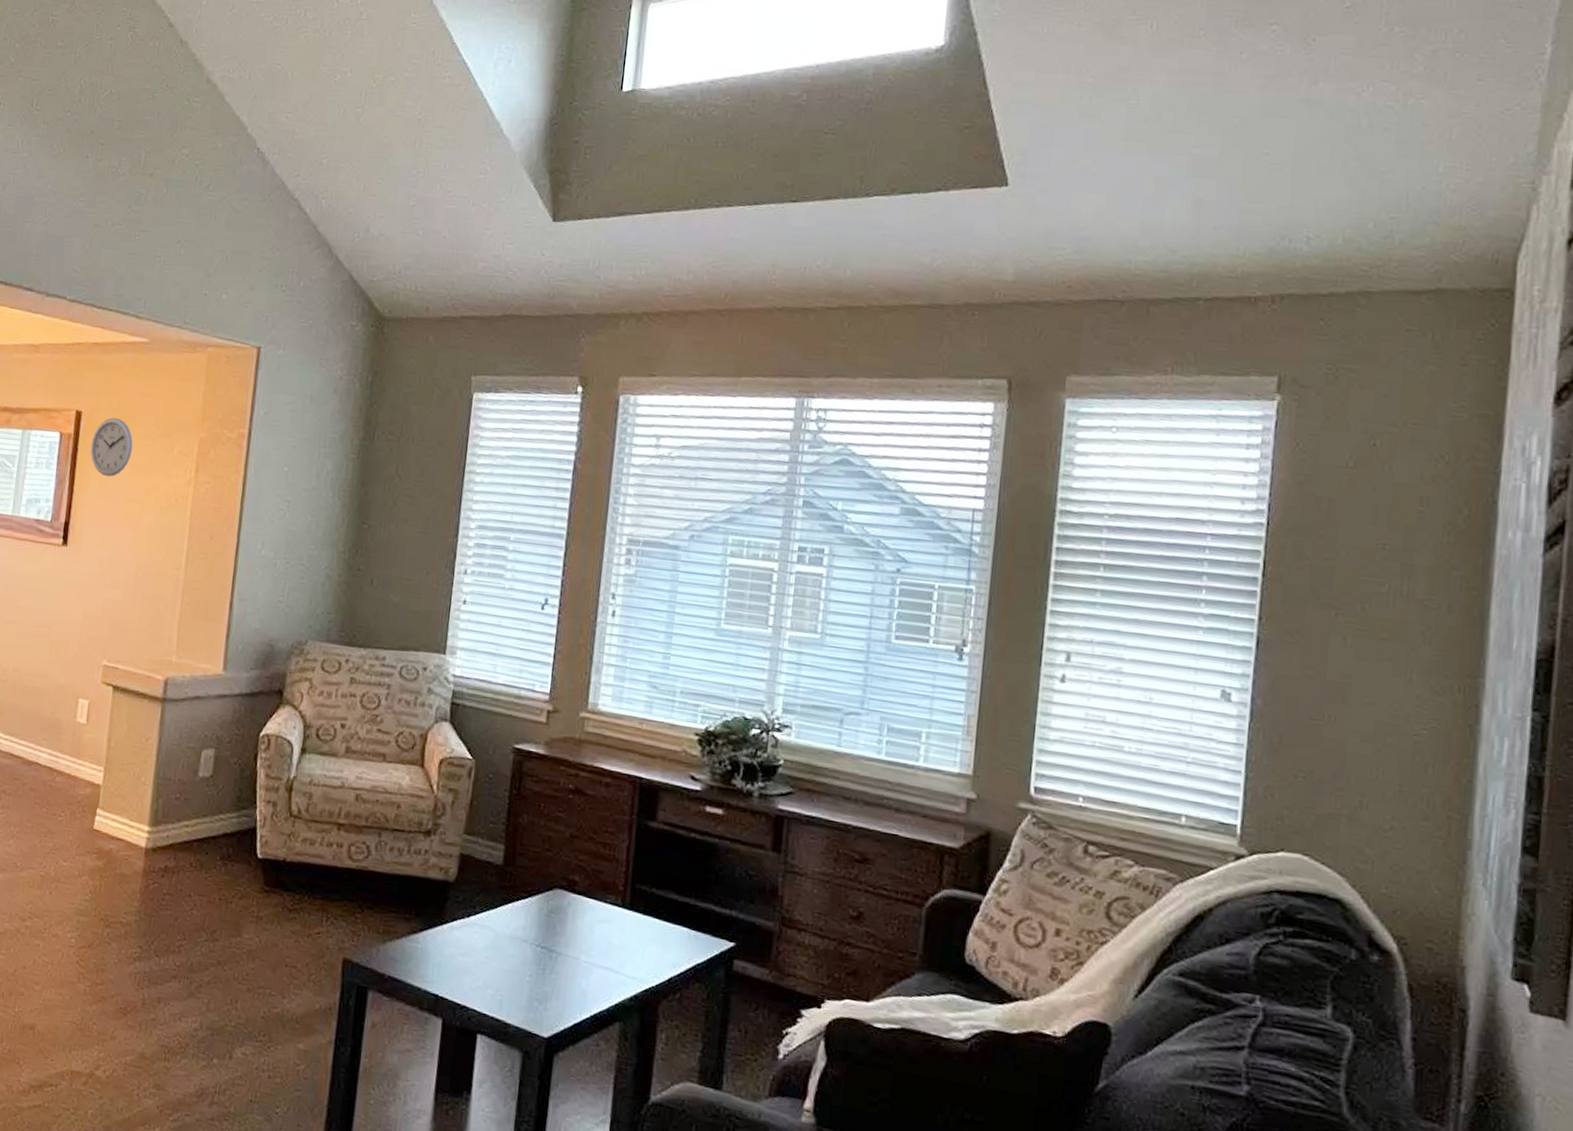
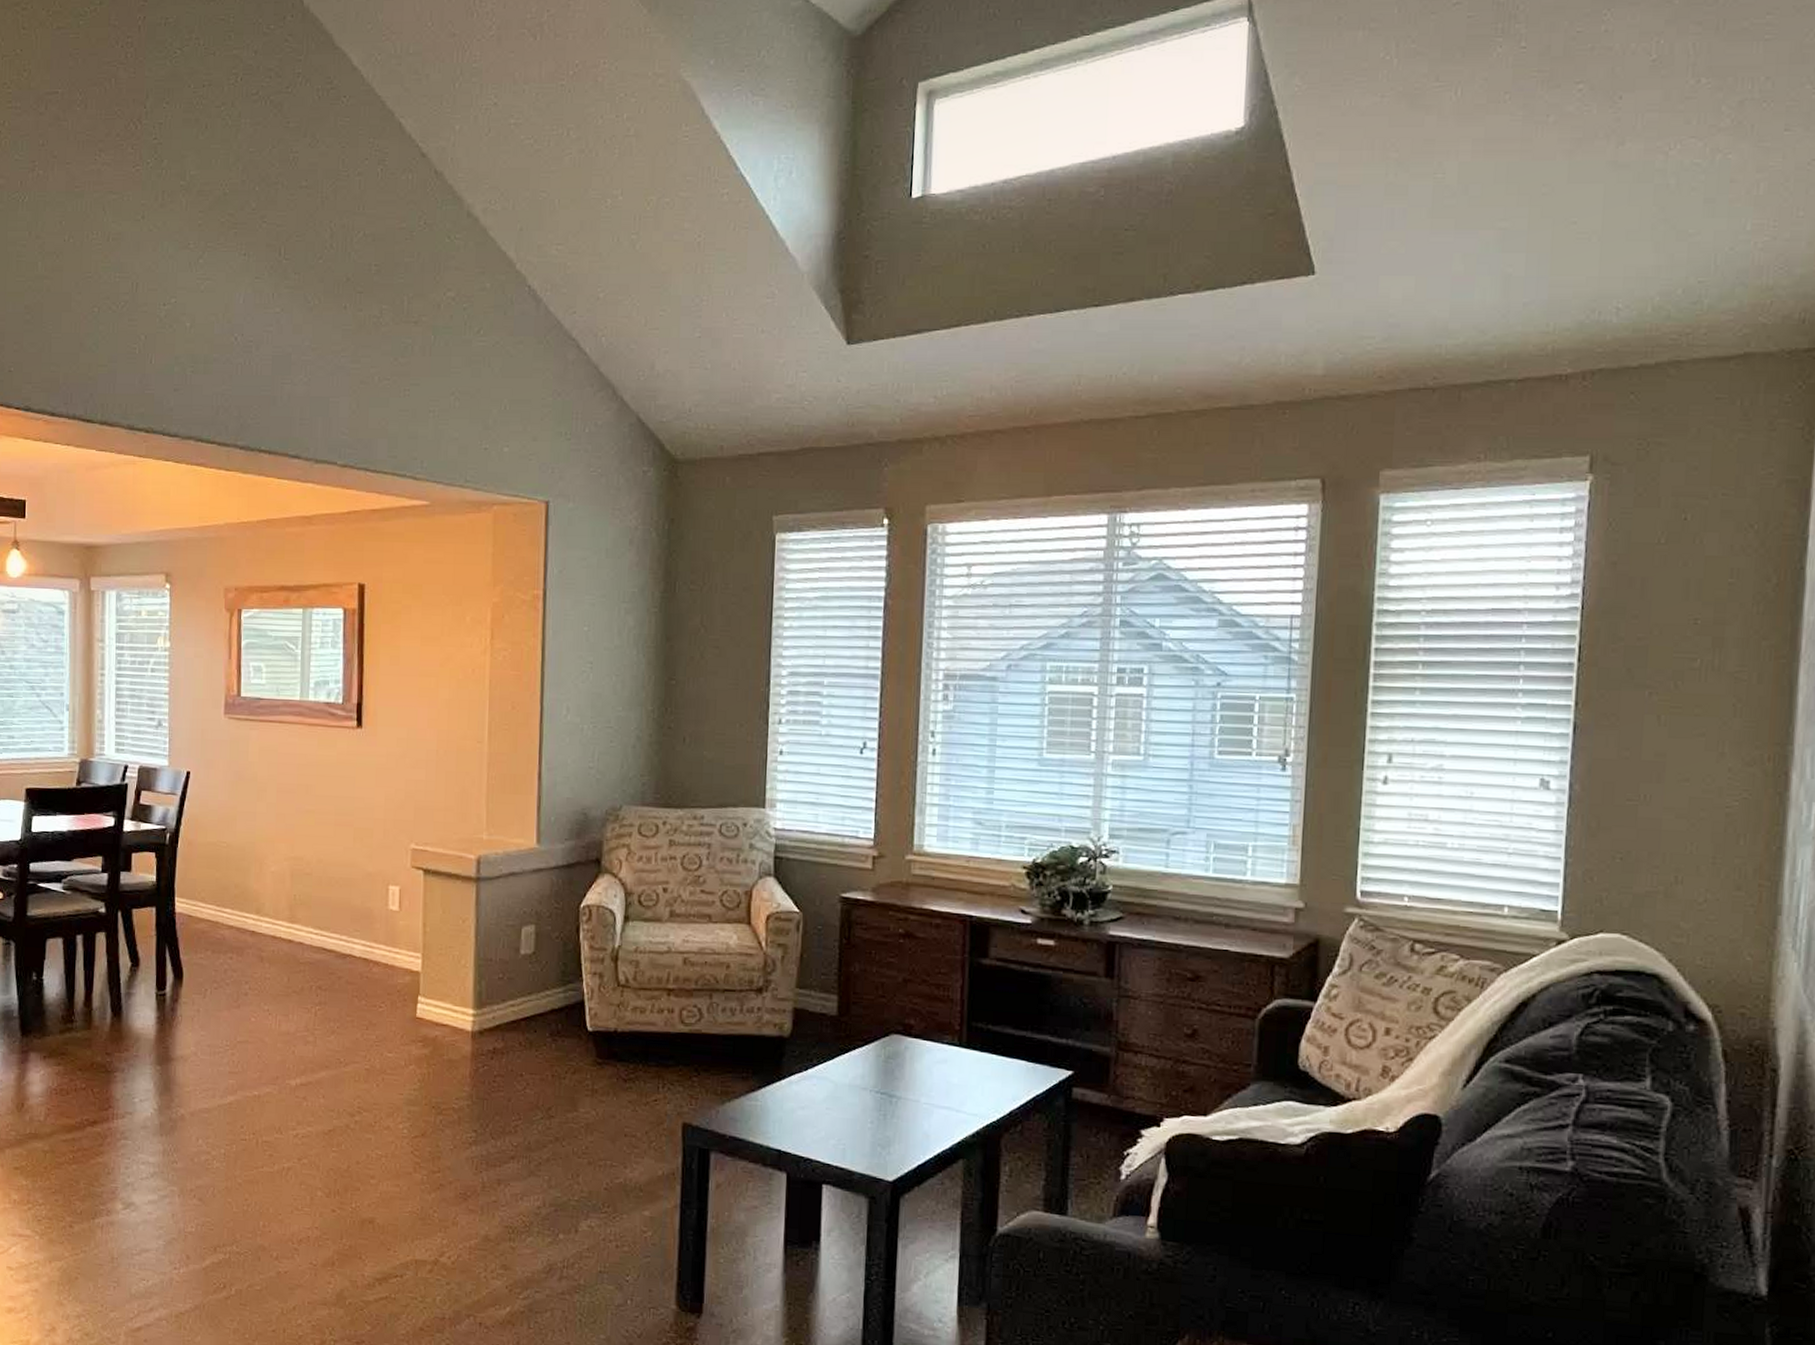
wall clock: present [90,417,133,477] -> none [377,587,423,652]

